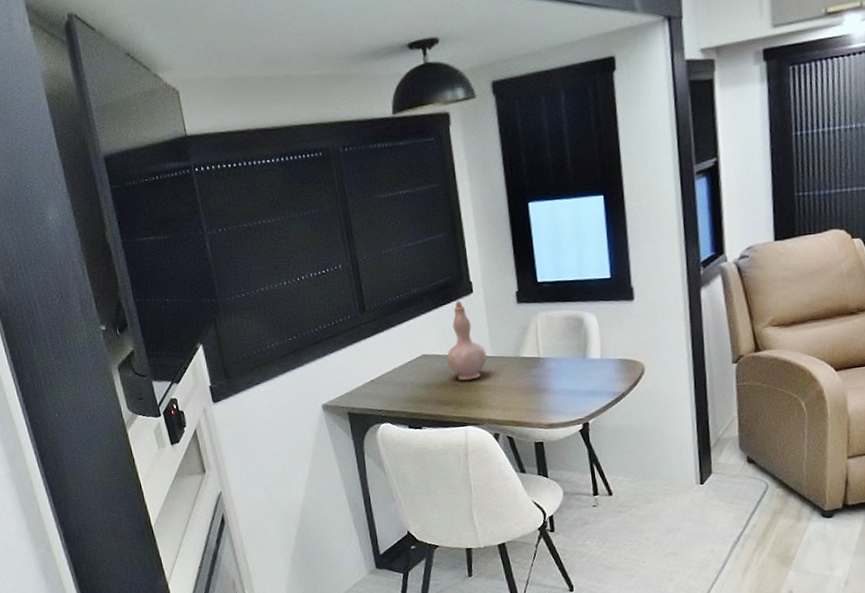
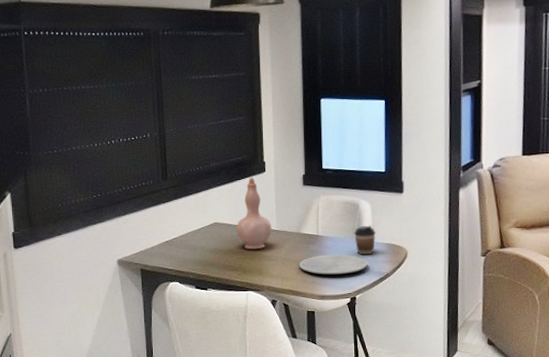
plate: none [520,376,600,401] -> present [299,254,368,275]
coffee cup: none [579,340,606,375] -> present [353,225,375,255]

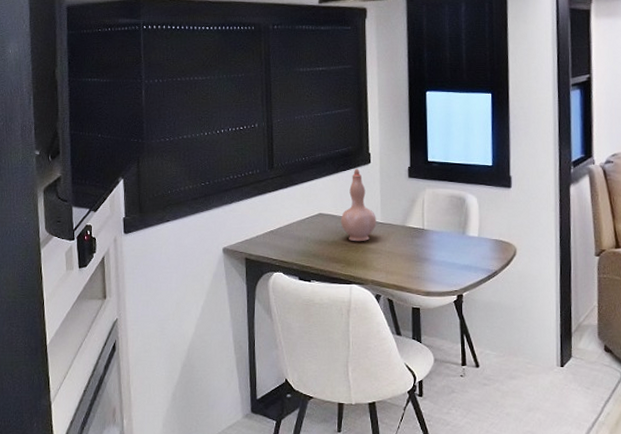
plate: present [299,254,368,275] -> none [404,249,475,271]
coffee cup: present [353,225,375,255] -> none [460,220,483,251]

